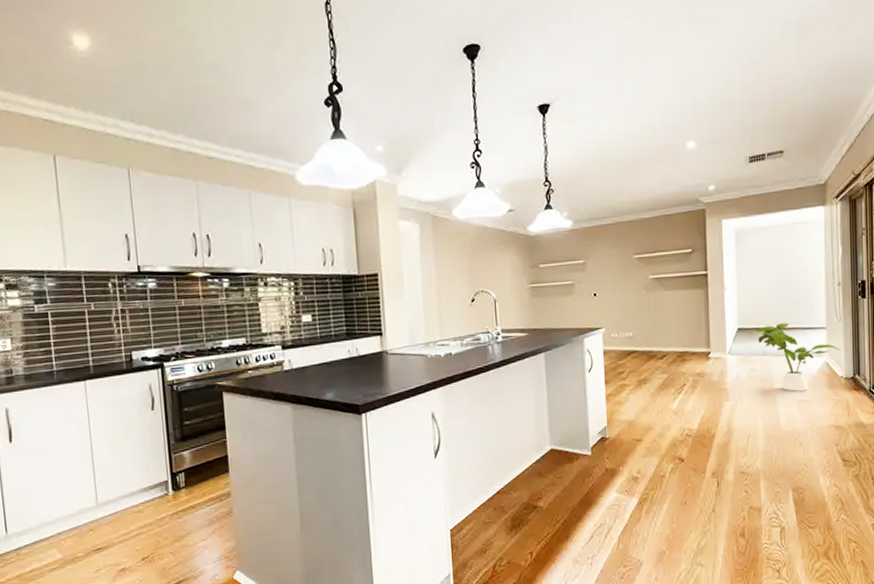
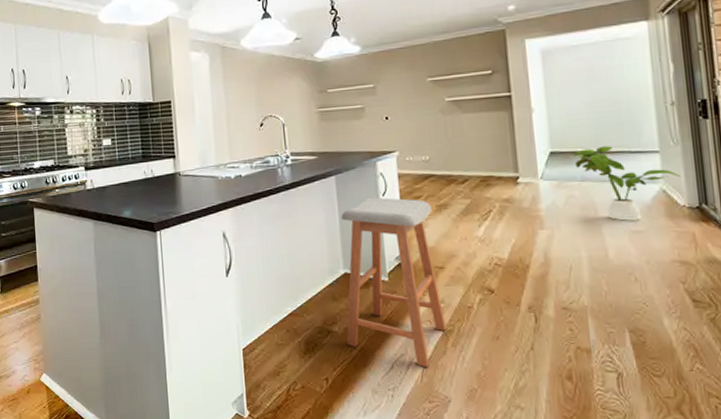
stool: none [549,373,642,536] -> present [341,197,447,368]

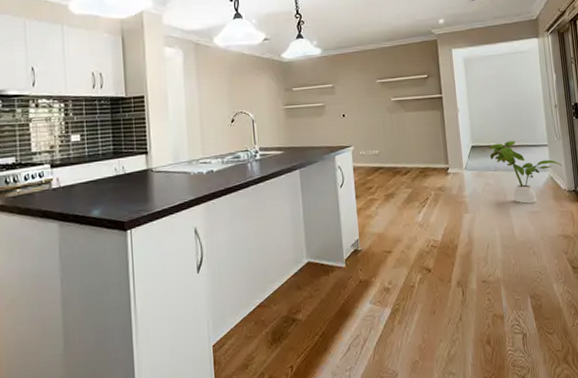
stool: present [341,197,447,368] -> none [304,189,394,346]

